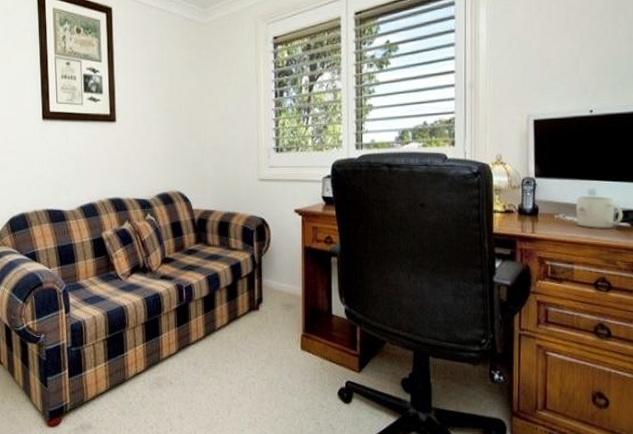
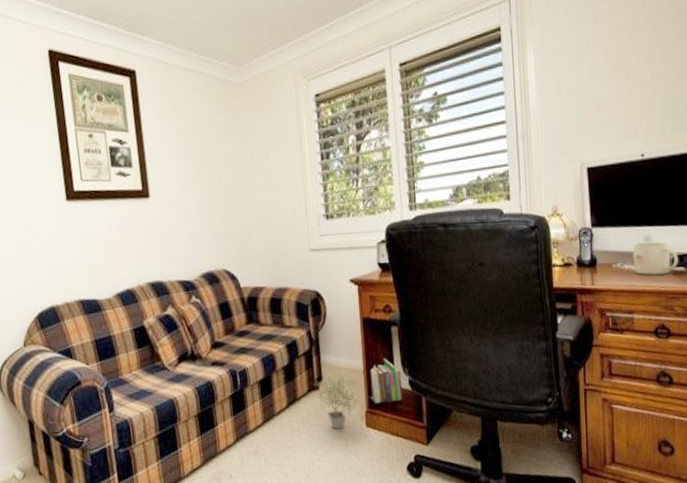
potted plant: none [253,295,298,350] -> present [313,372,361,430]
books: none [306,286,338,329] -> present [369,358,403,404]

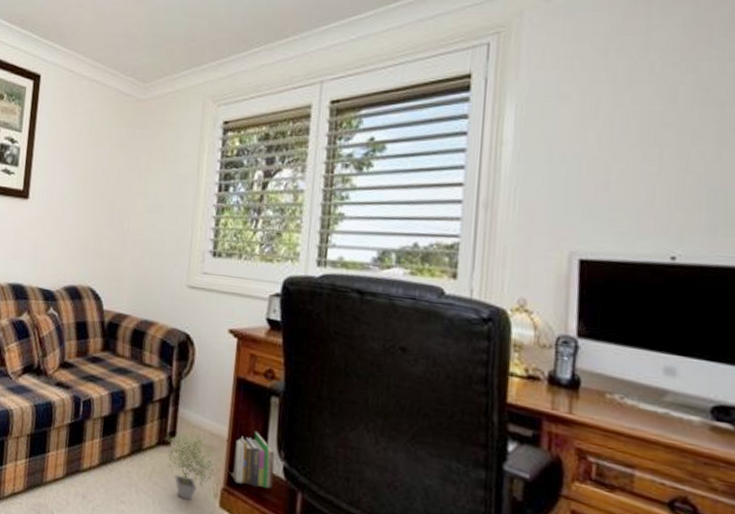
mug: present [632,242,679,276] -> none [640,373,723,429]

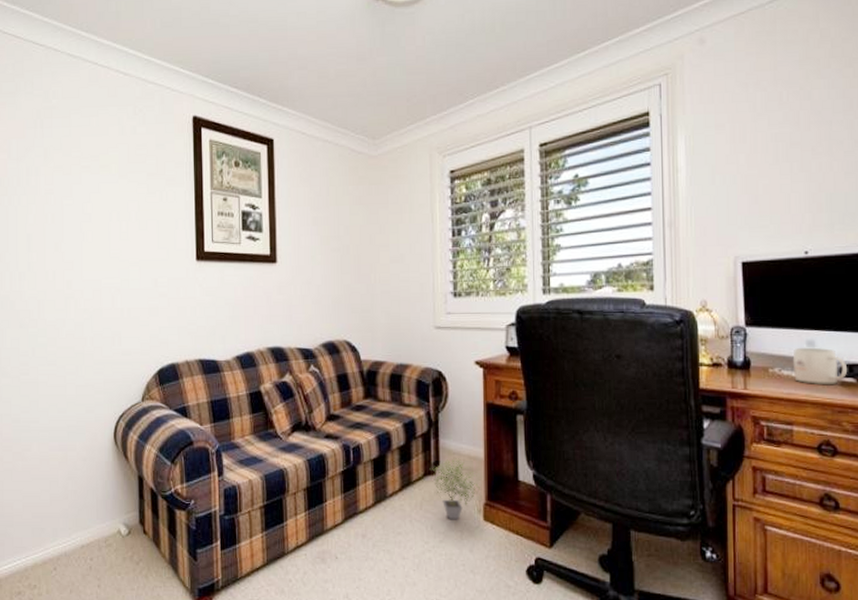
books: present [229,431,275,489] -> none [489,448,526,497]
mug: none [640,373,723,429] -> present [792,347,848,386]

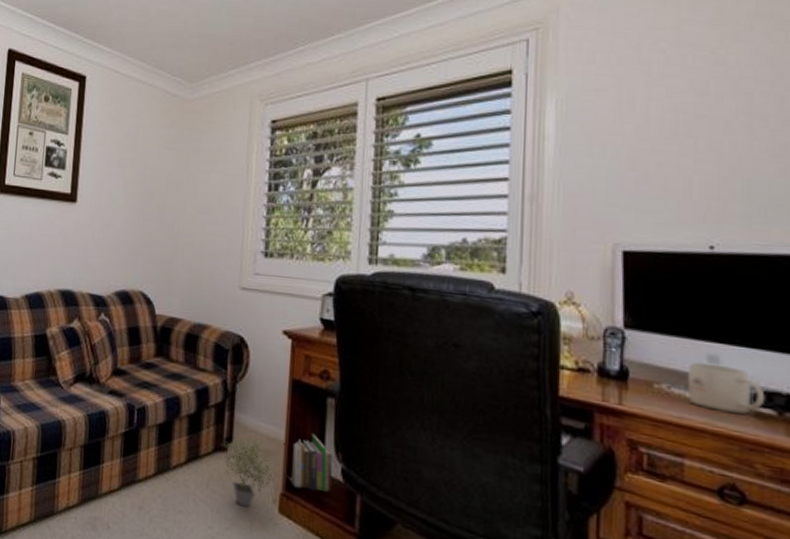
books: none [489,448,526,497] -> present [288,434,333,492]

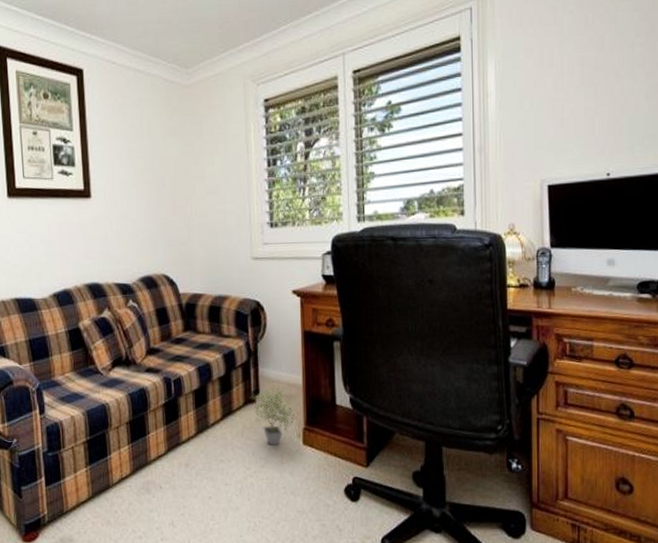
books: present [288,434,333,492] -> none [308,374,343,421]
mug: present [687,362,766,415] -> none [594,266,645,302]

